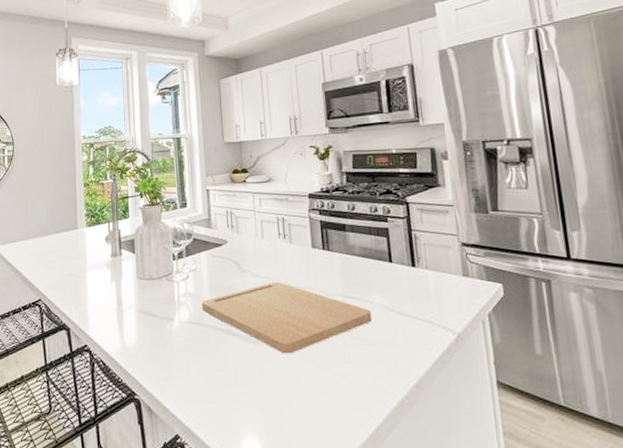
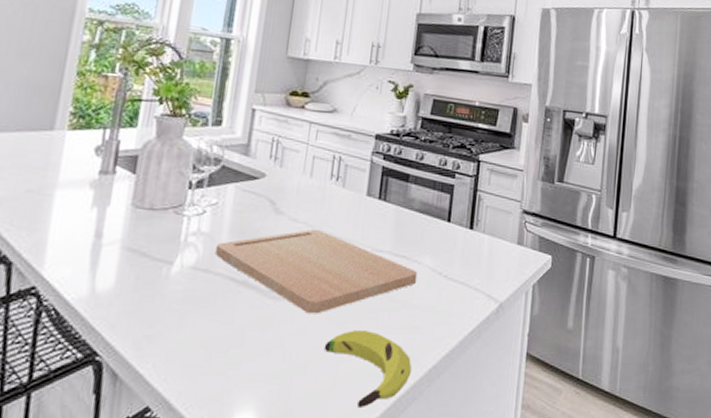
banana: none [302,366,385,436] -> present [324,330,412,409]

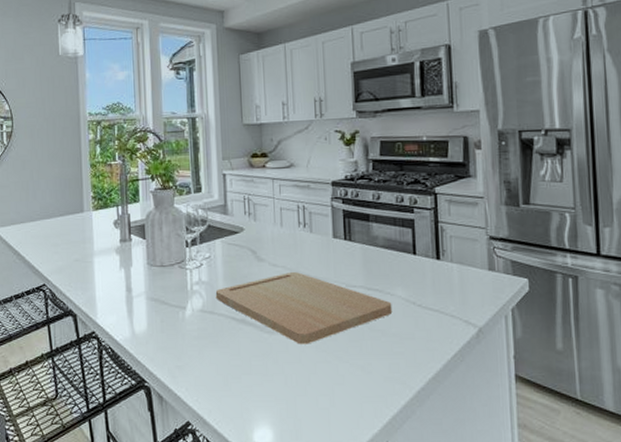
banana: present [324,330,412,409] -> none [318,357,401,425]

